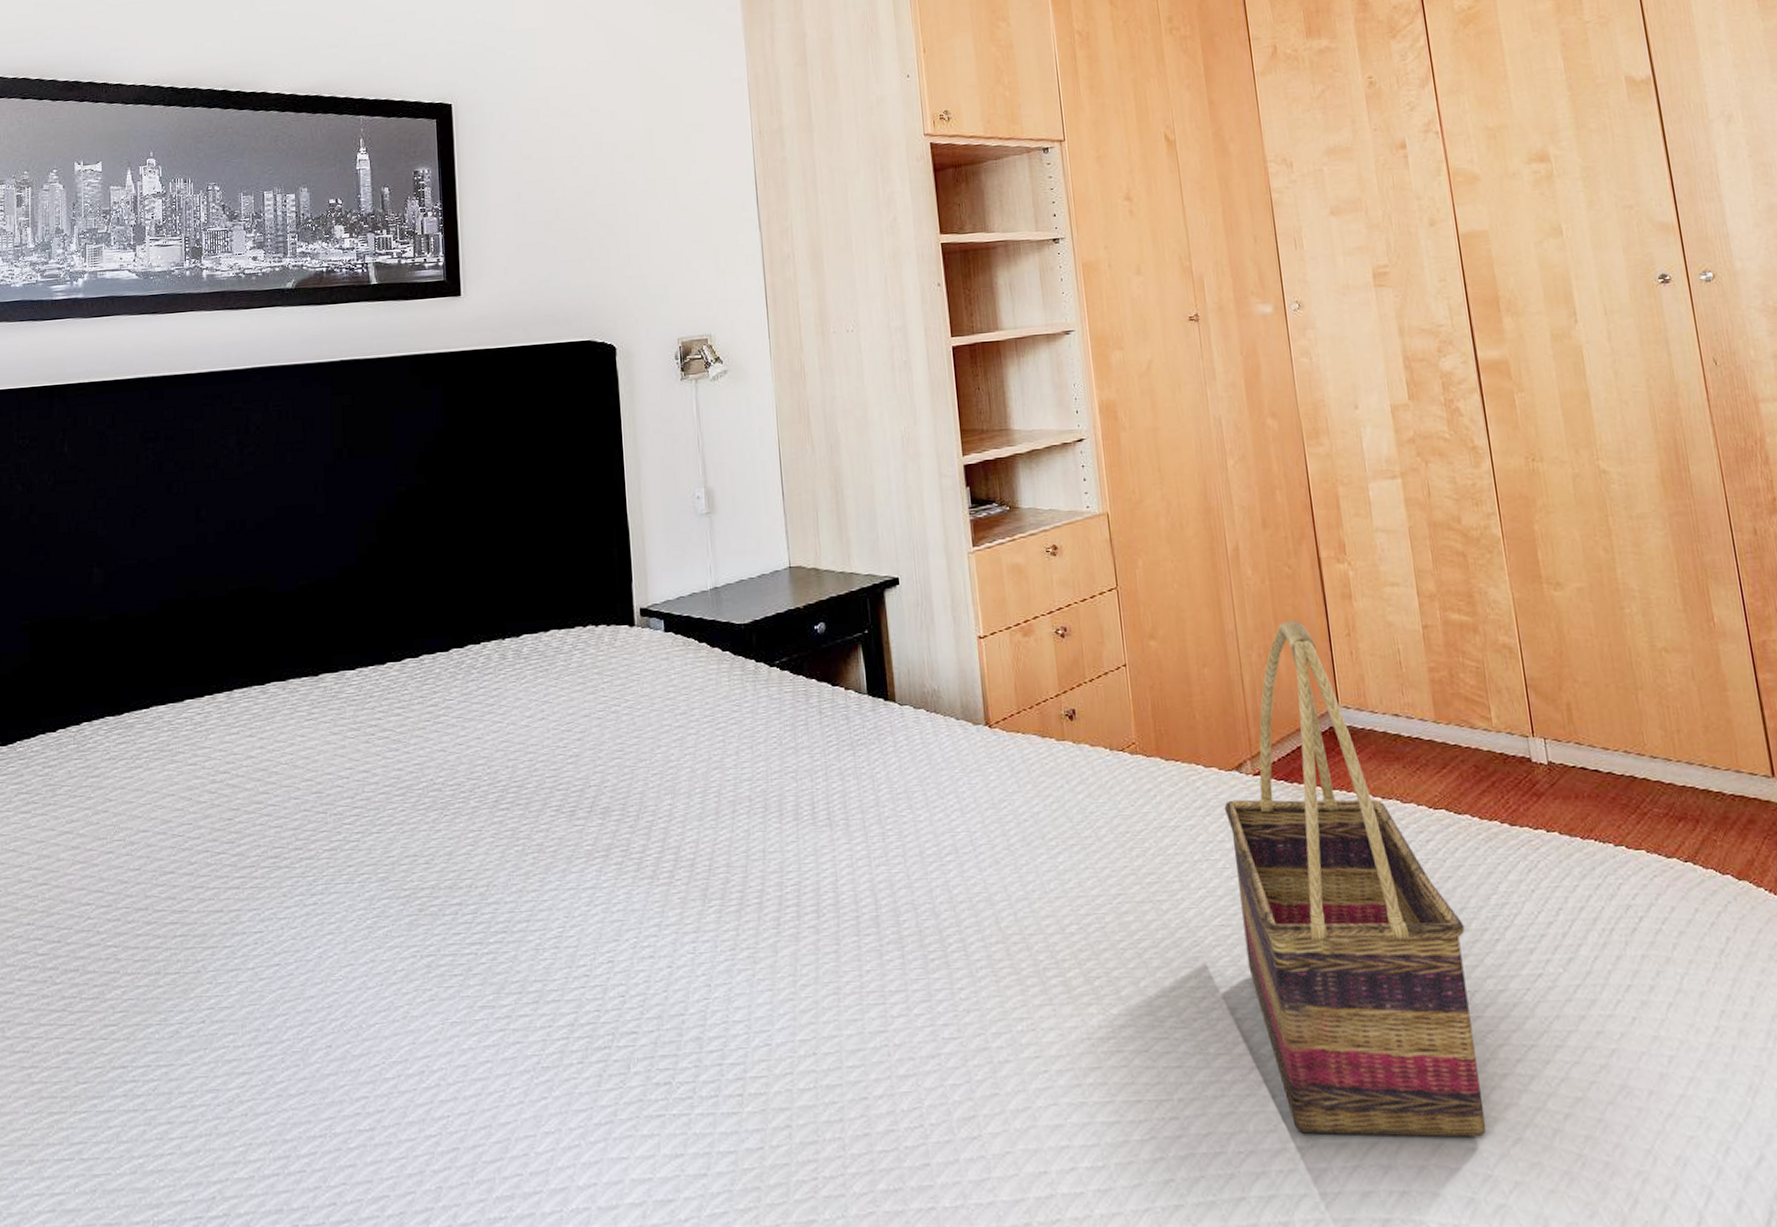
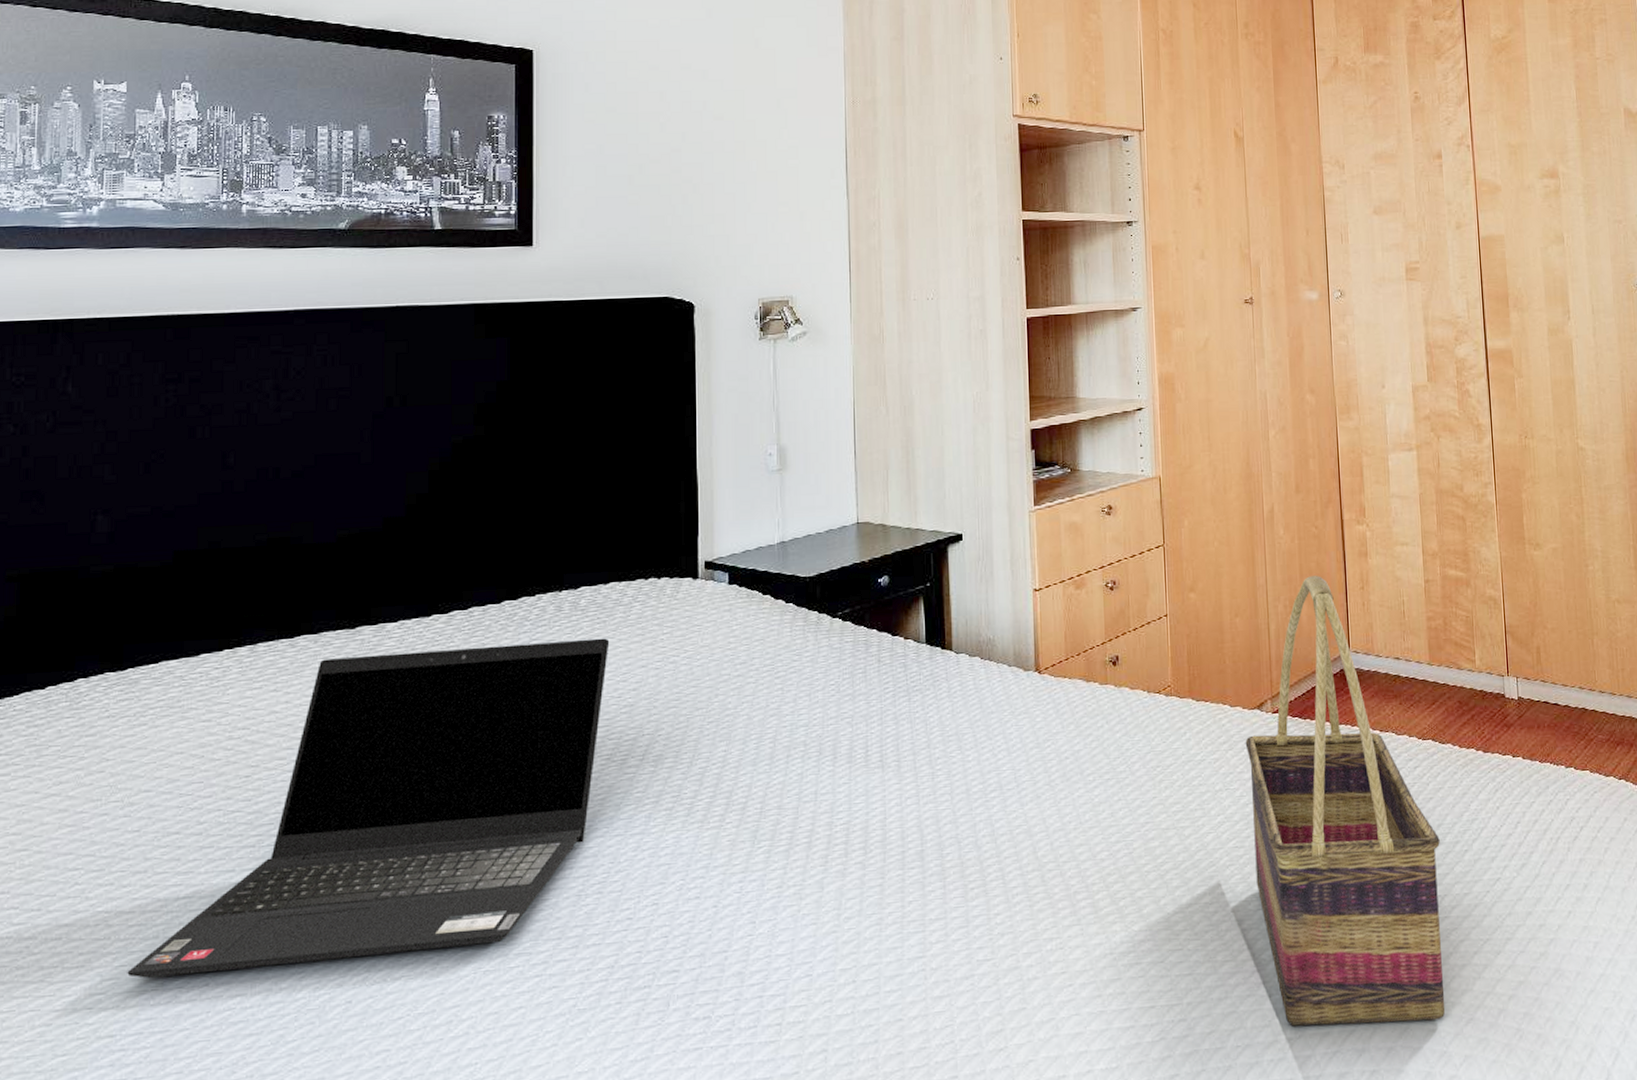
laptop computer: none [135,686,553,1012] -> present [127,638,610,978]

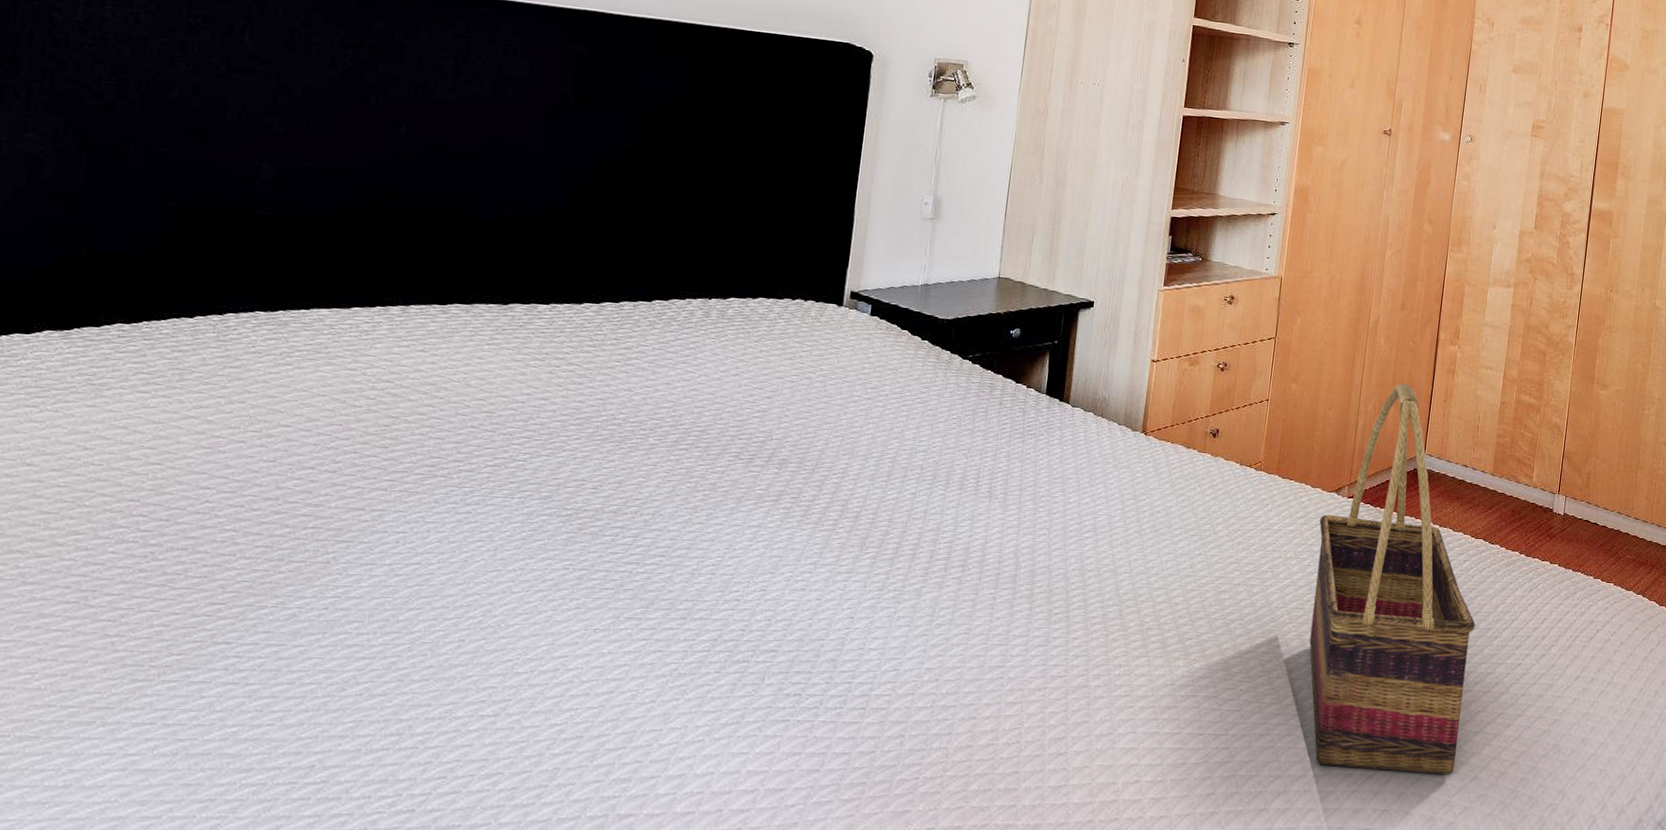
laptop computer: present [127,638,610,978] -> none [249,329,751,606]

